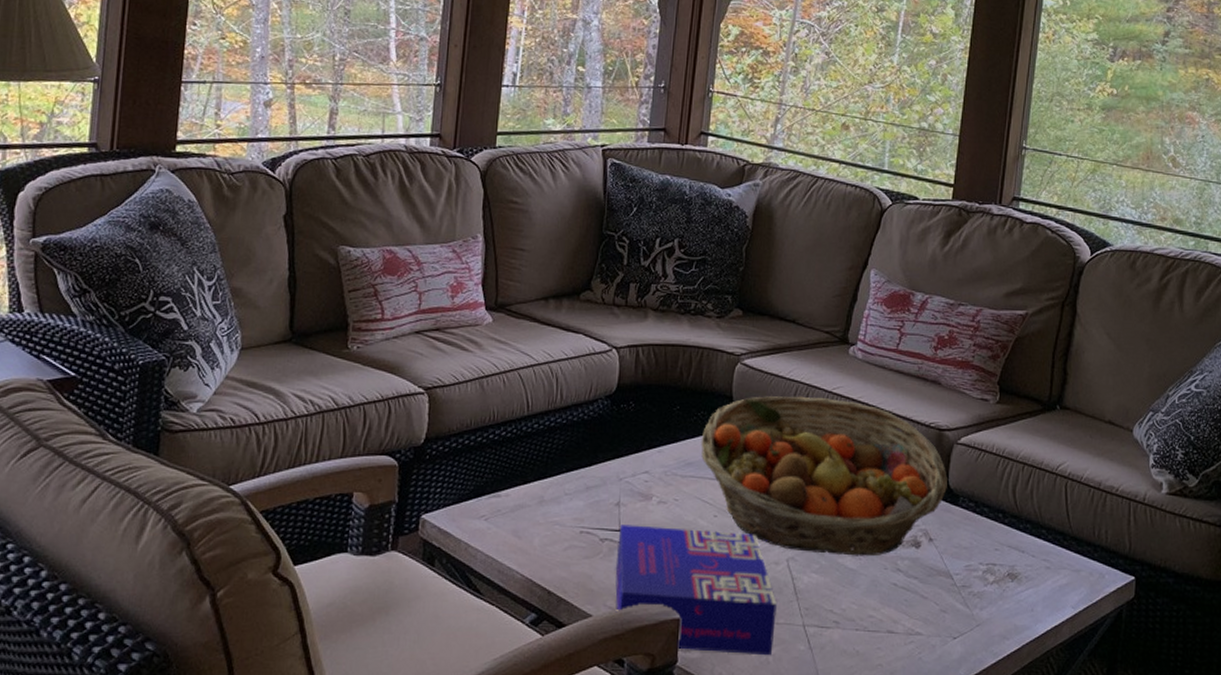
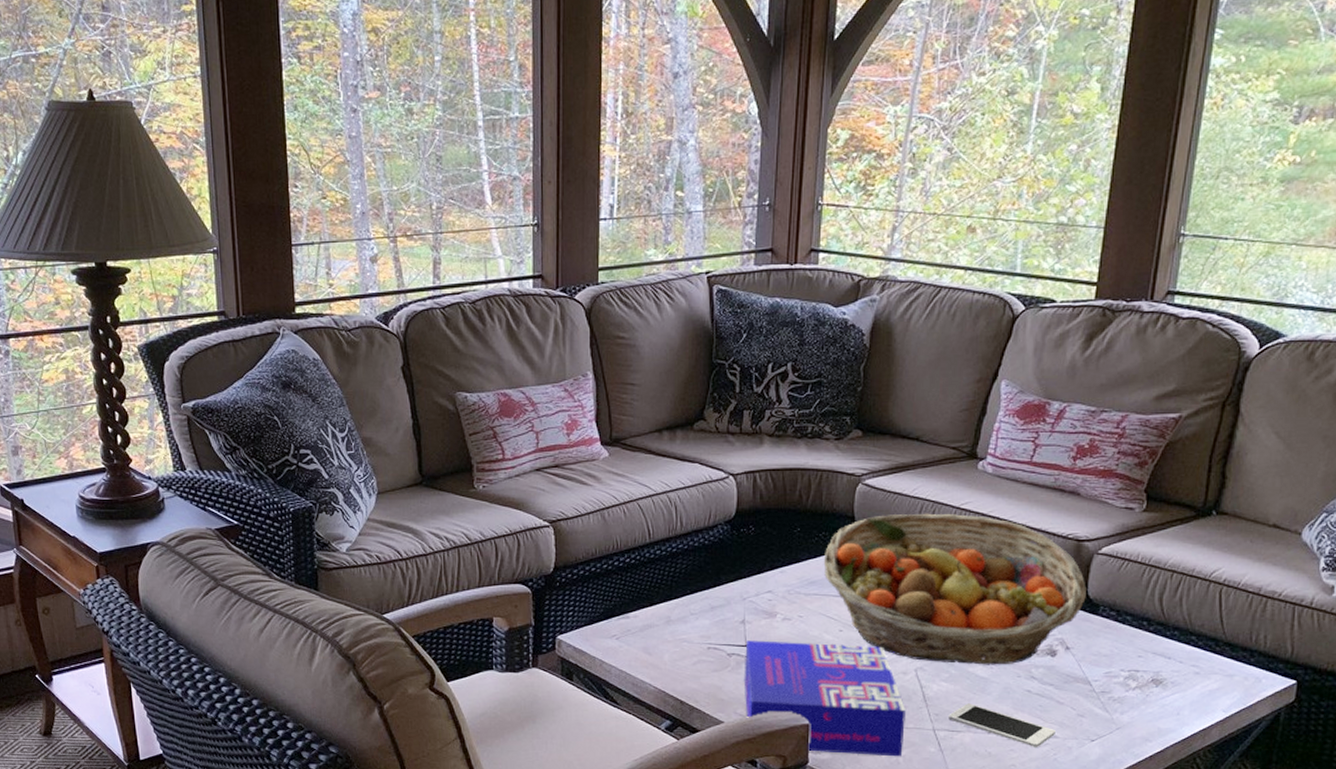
cell phone: none [818,597,920,645] -> present [948,703,1055,747]

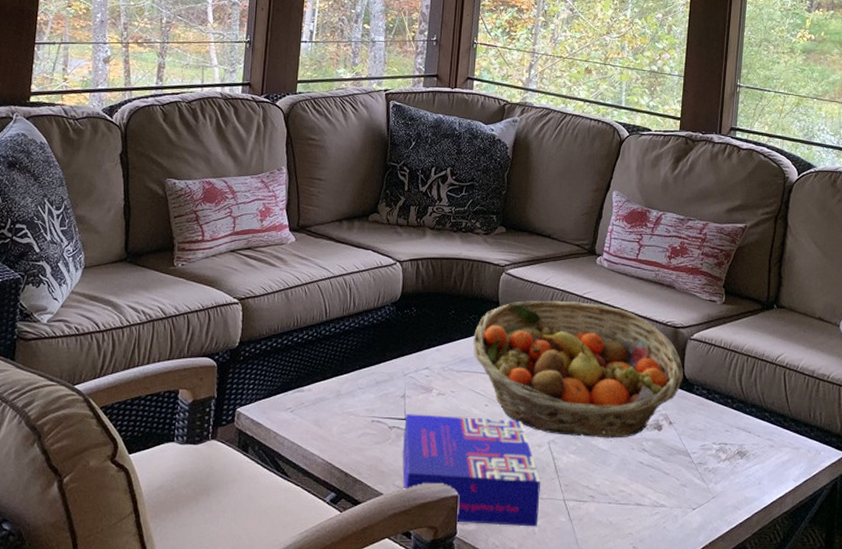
cell phone: present [948,703,1055,747] -> none [576,474,664,516]

